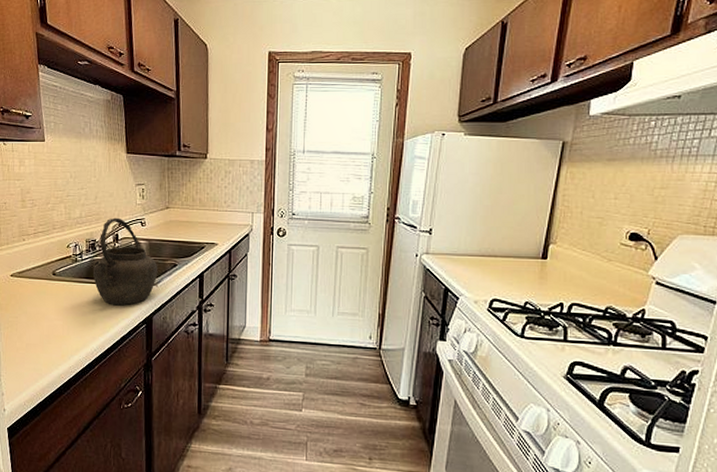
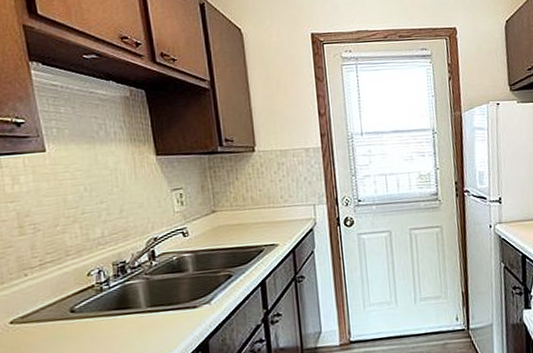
kettle: present [92,217,157,306] -> none [124,230,209,337]

